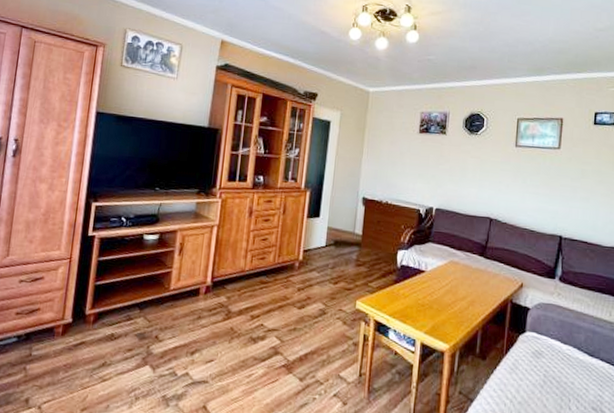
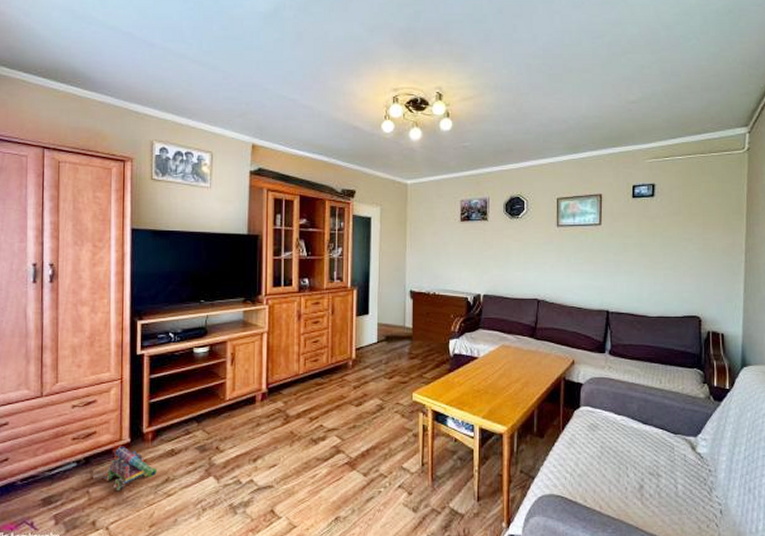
toy cannon: none [42,325,95,371] -> present [103,446,157,491]

